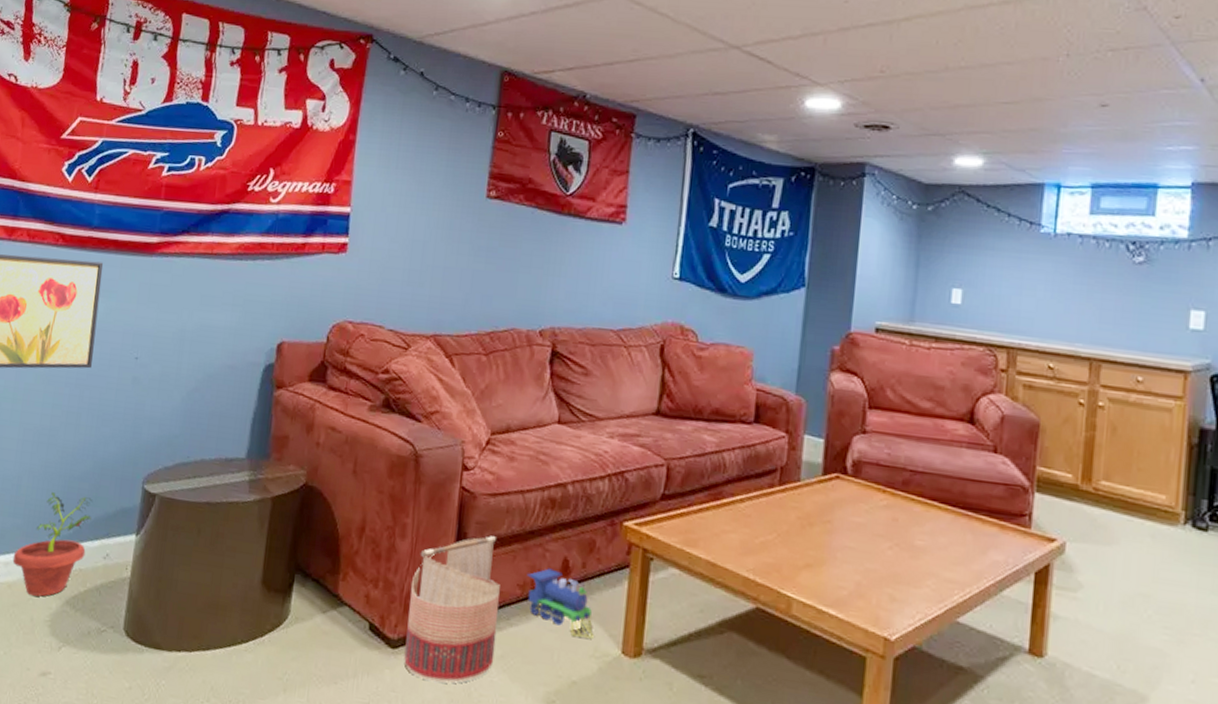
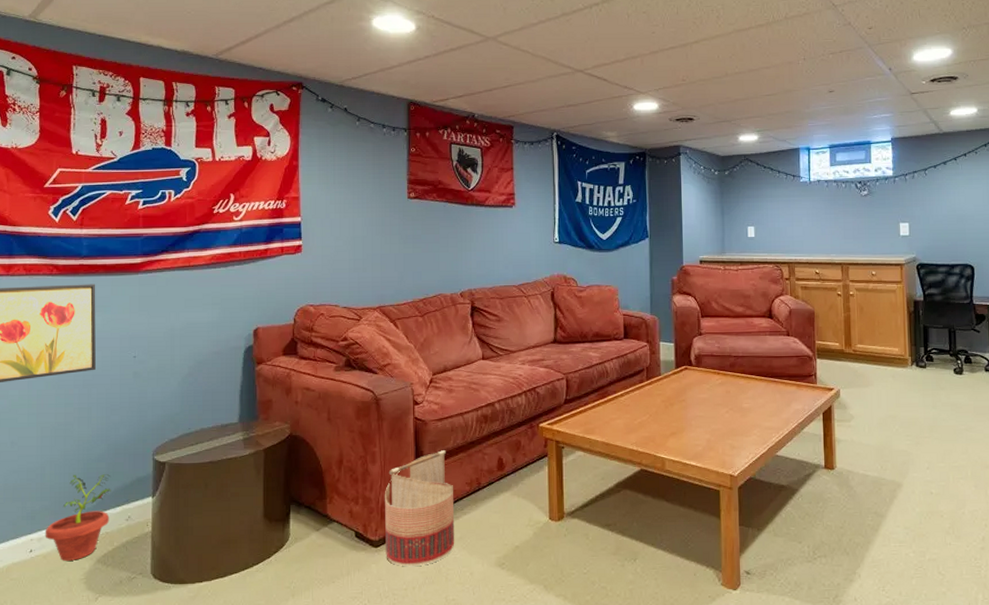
toy train: present [527,568,595,639] -> none [472,467,528,513]

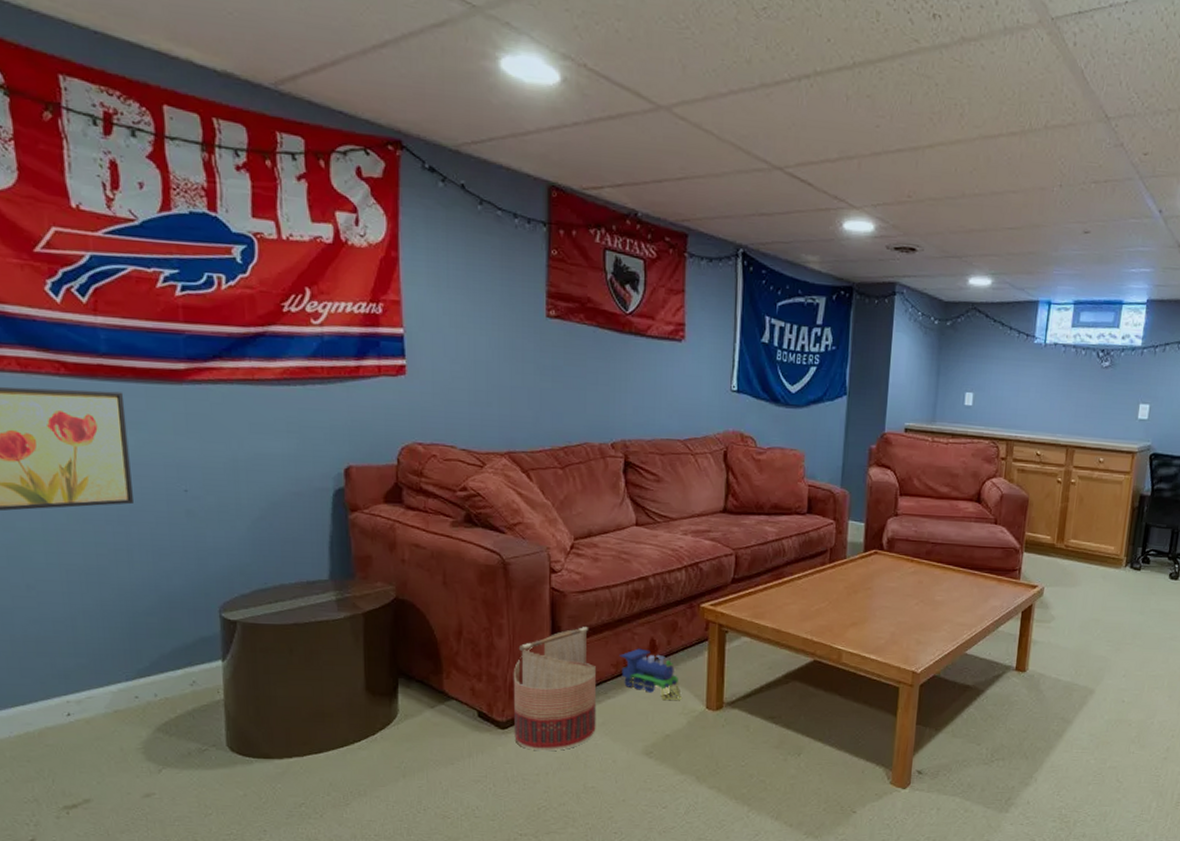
potted plant: present [45,474,111,561] -> none [84,629,169,728]
toy train: none [472,467,528,513] -> present [619,648,683,700]

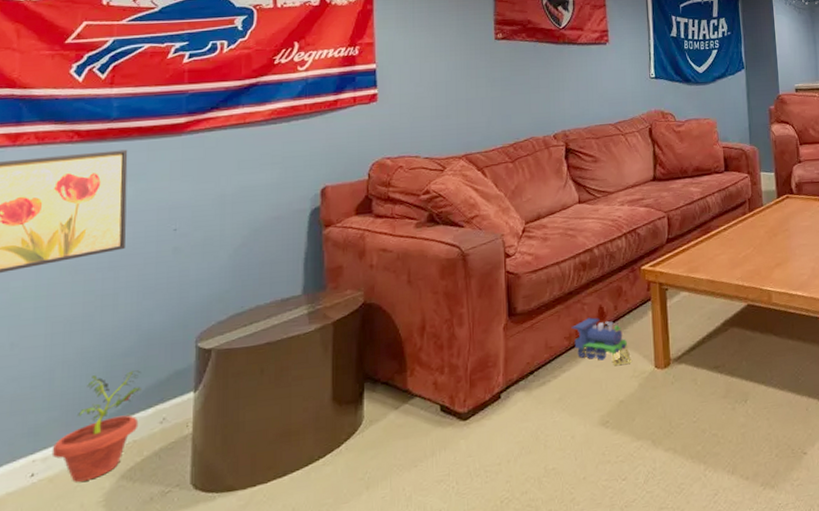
potted plant: none [84,629,169,728] -> present [51,370,141,482]
basket: present [514,627,597,752] -> none [474,304,554,439]

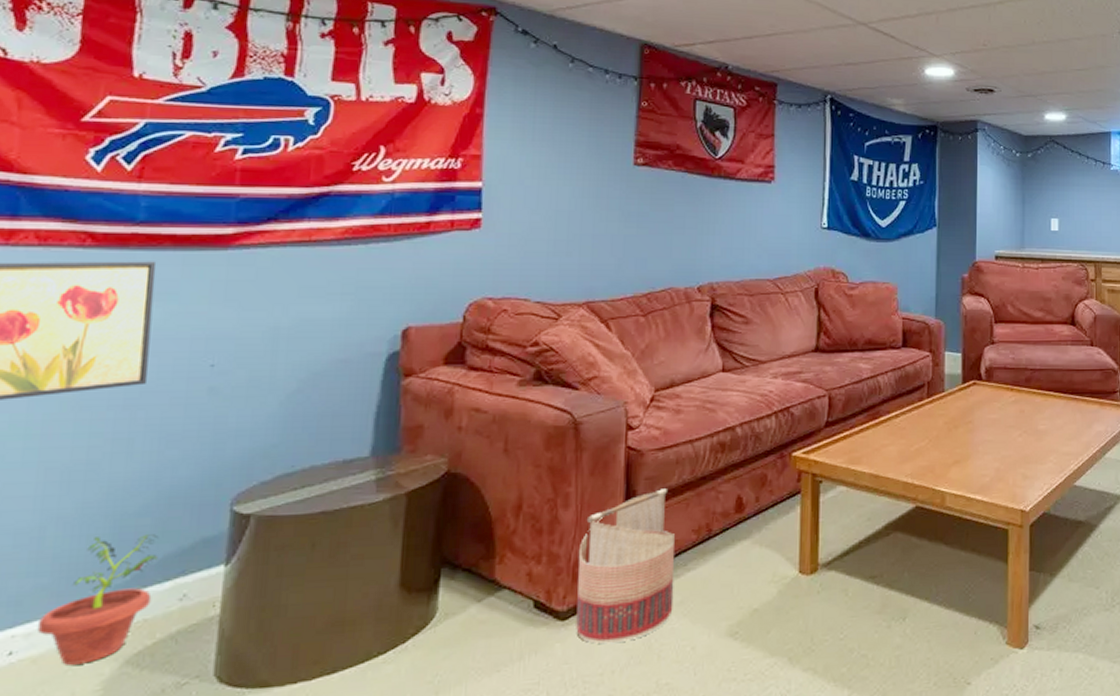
basket: none [474,304,554,439] -> present [576,489,675,644]
toy train: present [571,317,633,365] -> none [701,508,773,567]

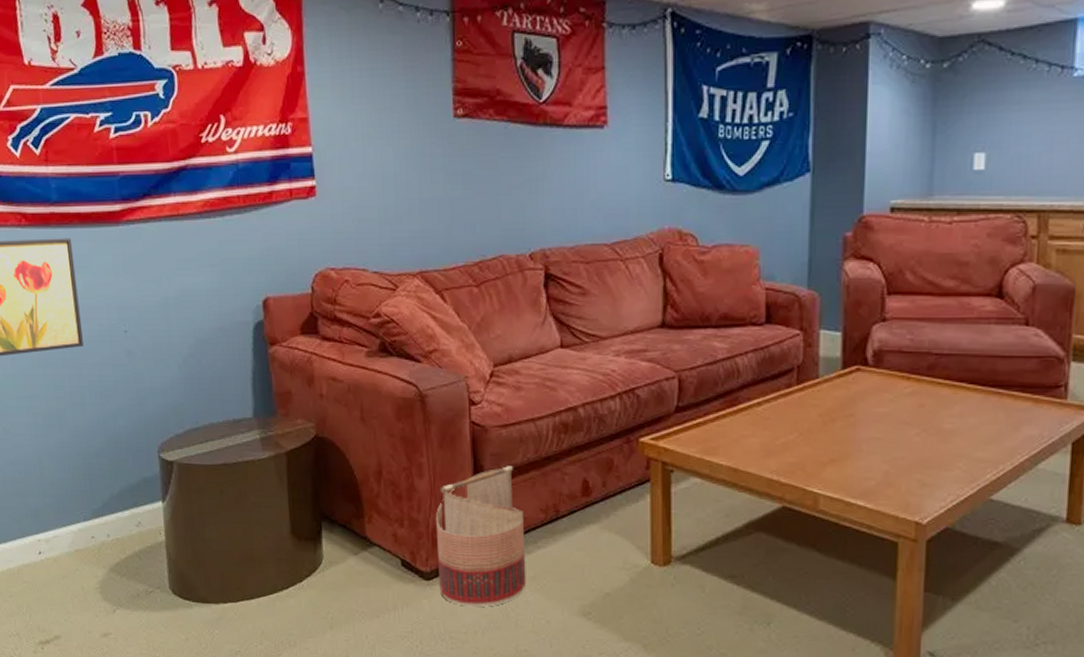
potted plant: present [37,534,157,665] -> none [51,470,119,567]

